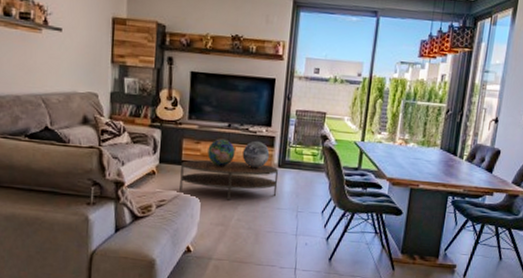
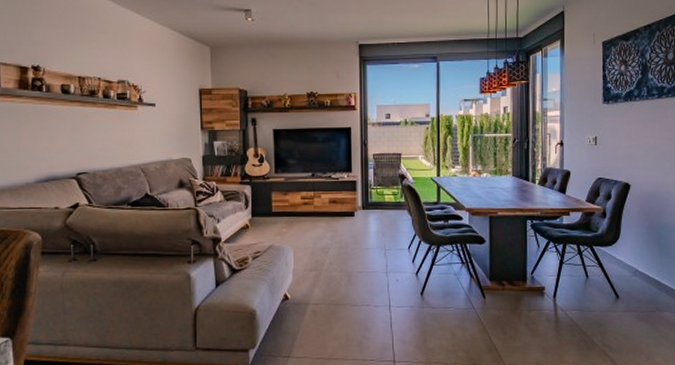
coffee table: present [179,159,279,200] -> none [272,207,364,246]
decorative globe: present [207,138,236,166] -> none [295,188,321,214]
reflective sphere: present [242,140,270,168] -> none [328,186,353,212]

